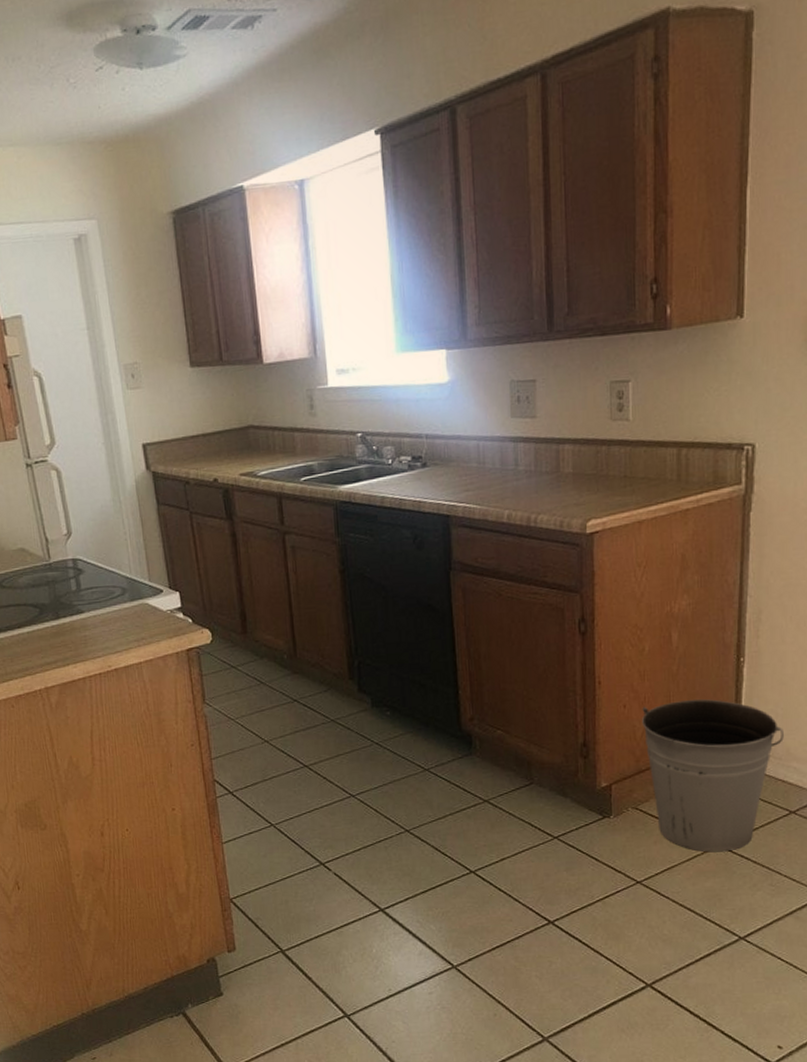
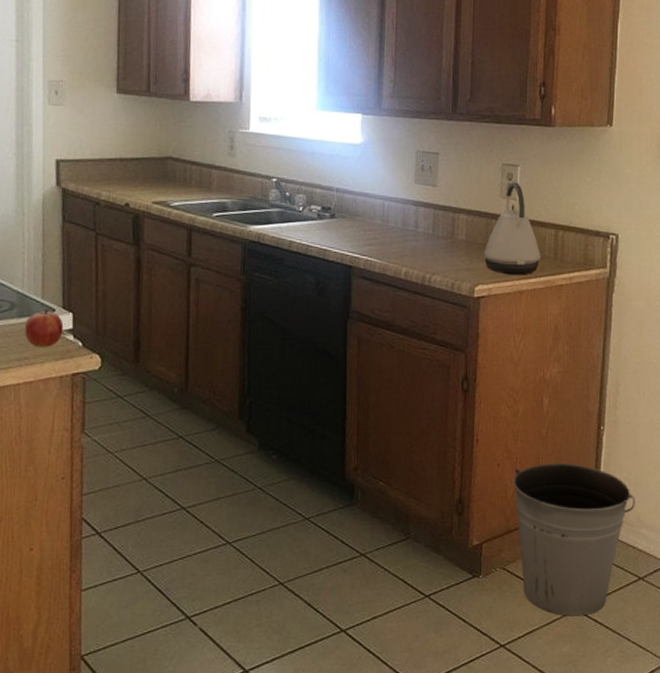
fruit: none [138,590,173,627] -> present [25,309,64,347]
kettle: none [594,400,663,505] -> present [483,182,542,275]

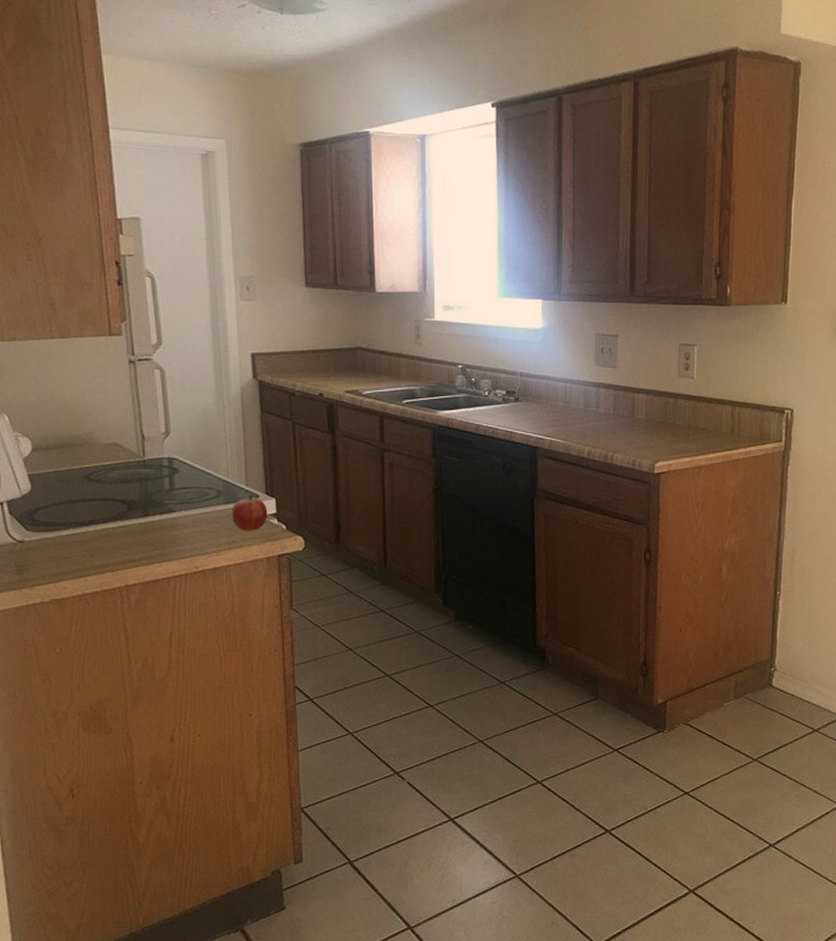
kettle: present [483,182,542,275] -> none [662,361,719,451]
bucket: present [513,462,635,616] -> none [695,626,810,766]

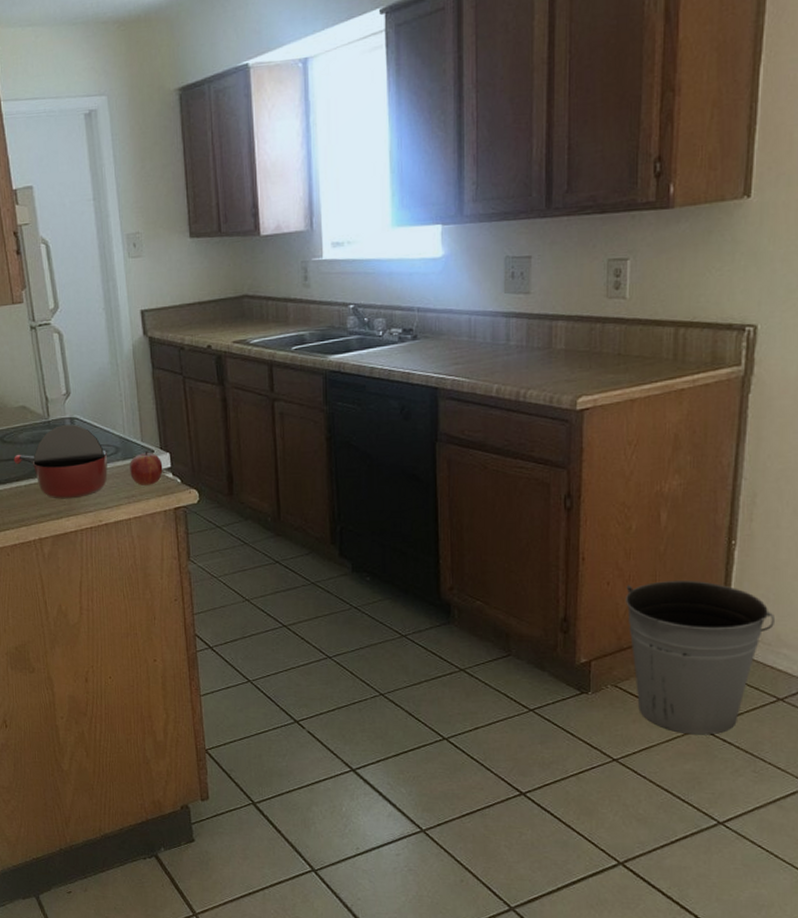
saucepan: none [101,464,209,544] -> present [14,424,108,499]
bucket: none [695,626,810,766] -> present [626,580,774,735]

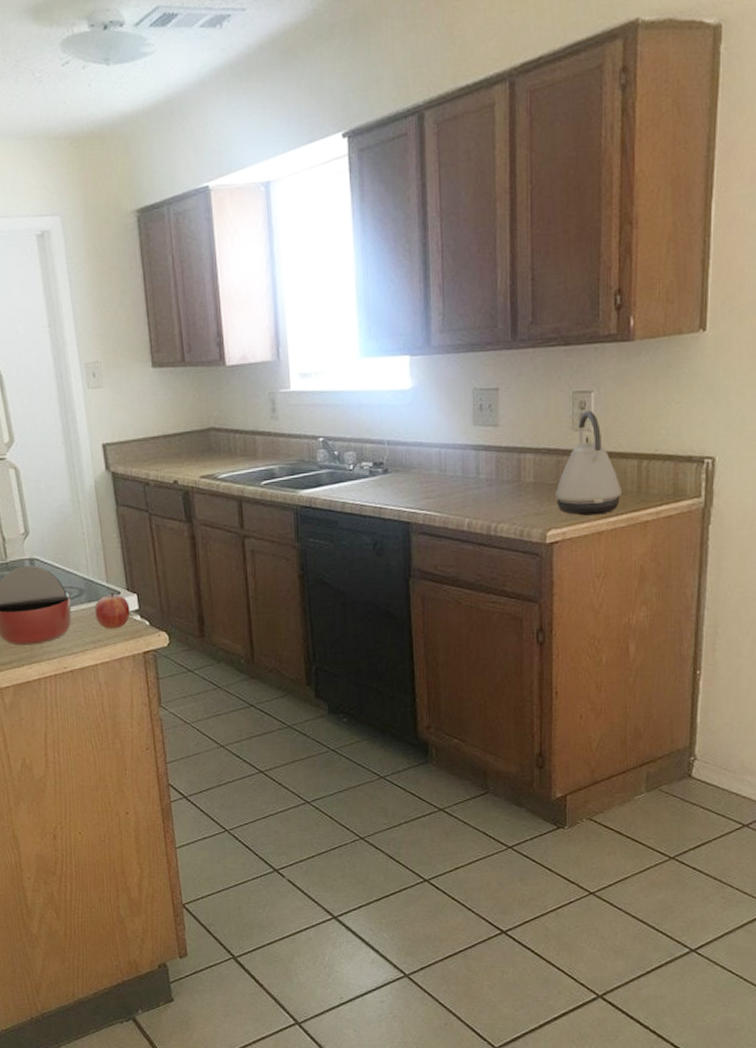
kettle: none [586,278,658,383] -> present [554,411,623,516]
bucket: present [626,580,774,735] -> none [598,711,738,865]

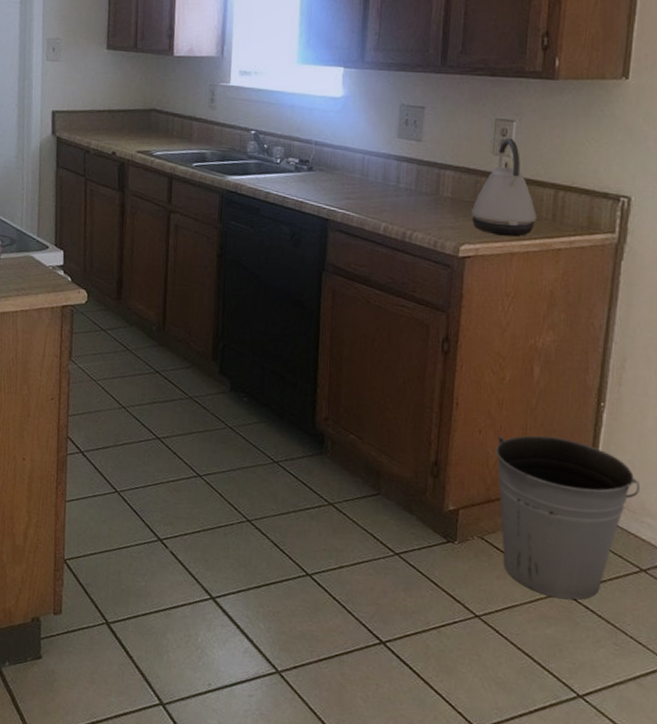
fruit: present [95,592,130,629] -> none [22,246,56,281]
bucket: none [598,711,738,865] -> present [496,434,640,600]

